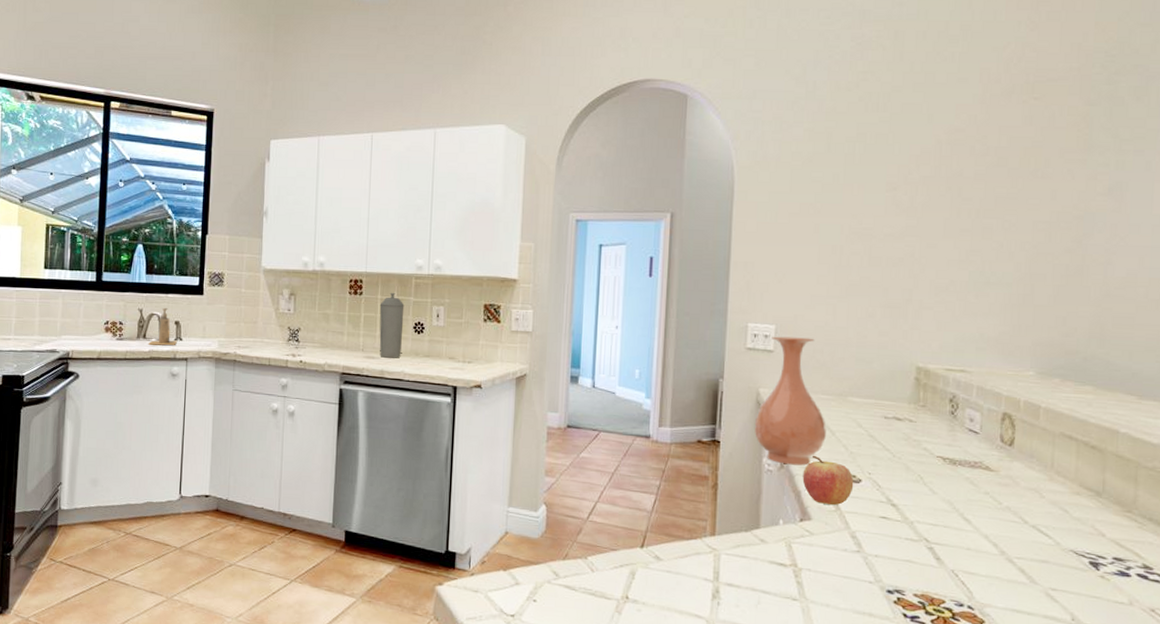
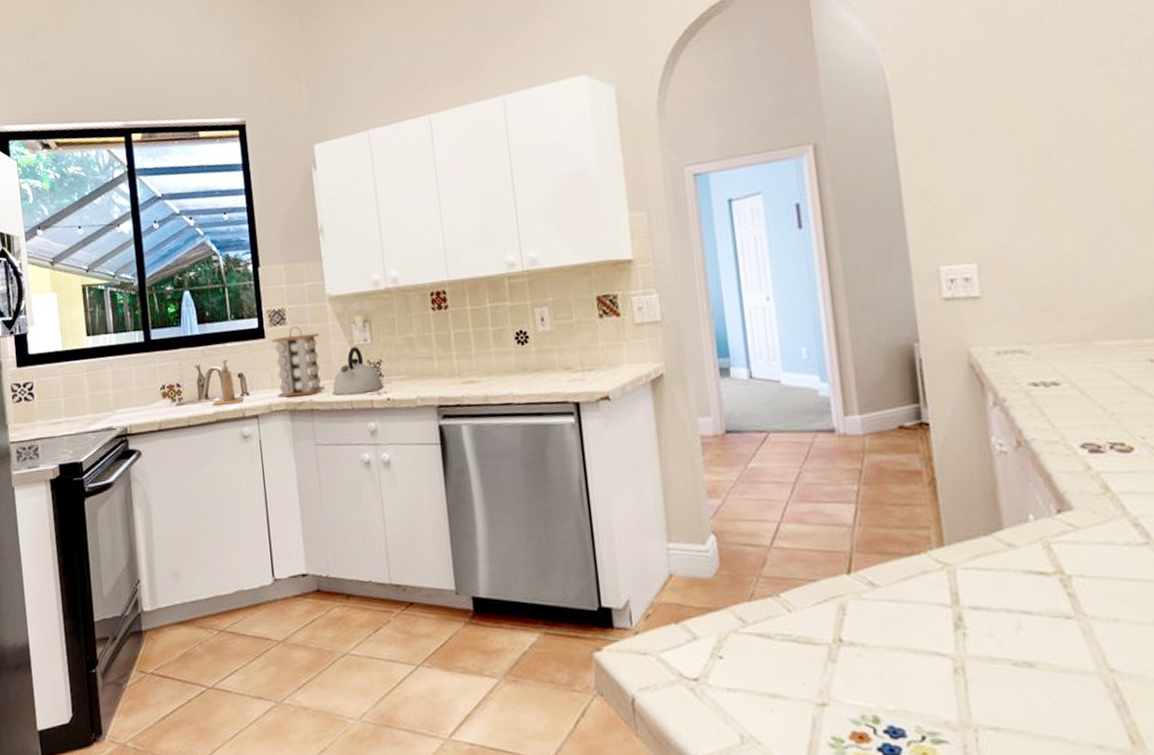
spice rack: none [207,288,251,349] -> present [272,325,325,398]
kettle: none [254,314,299,354] -> present [332,347,384,396]
canister: present [379,293,404,358] -> none [470,300,506,380]
vase: present [754,336,826,466] -> none [970,272,1073,442]
fruit: present [802,456,854,506] -> none [1049,425,1125,487]

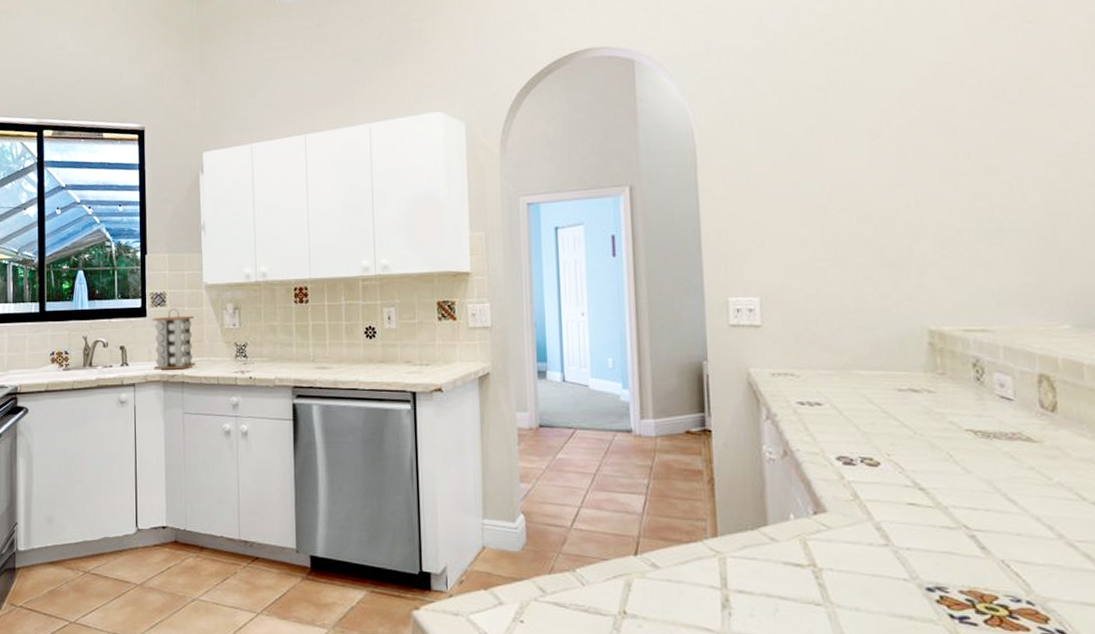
soap dispenser: present [211,359,245,406] -> none [94,333,124,373]
kettle: present [332,347,384,396] -> none [202,330,248,372]

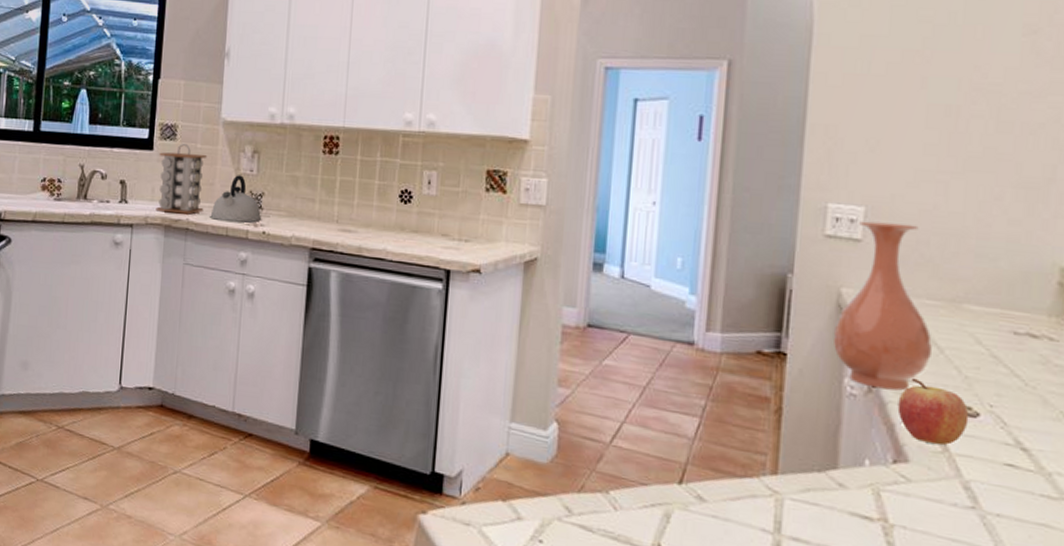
kettle: none [202,330,248,372] -> present [210,175,262,223]
vase: none [748,308,832,451] -> present [833,221,932,391]
fruit: none [810,440,872,494] -> present [897,379,969,445]

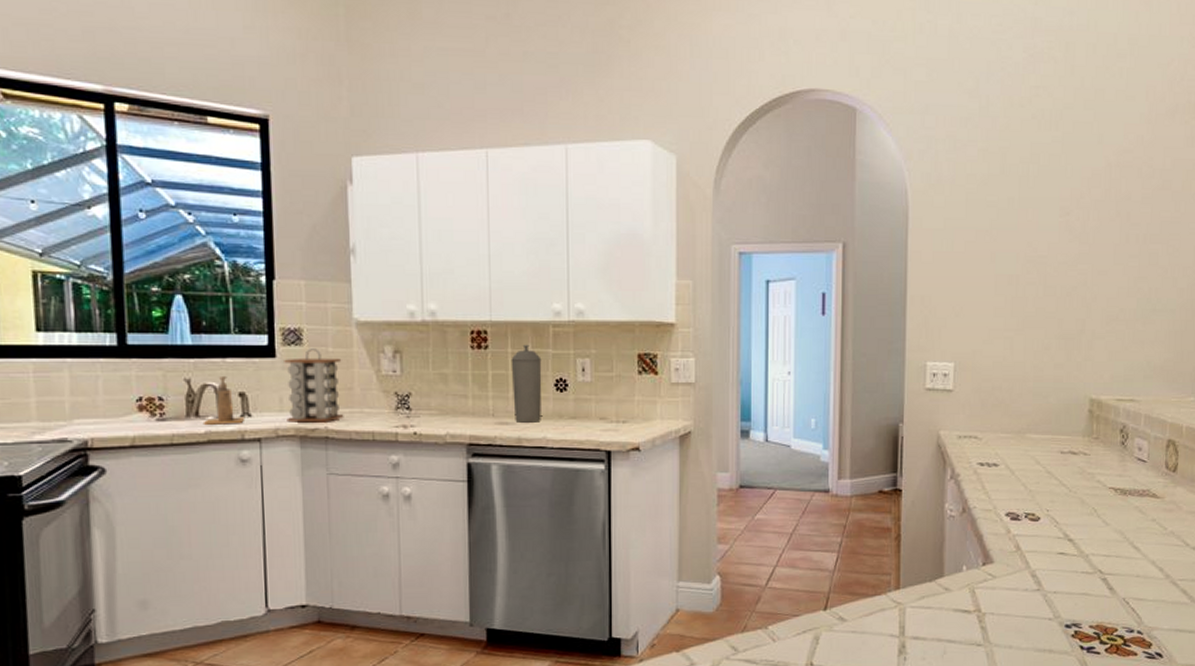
soap dispenser: none [89,163,123,209] -> present [202,375,245,425]
kettle: present [210,175,262,223] -> none [352,377,412,426]
canister: none [357,153,389,233] -> present [511,345,542,423]
vase: present [833,221,932,391] -> none [935,374,1006,509]
fruit: present [897,379,969,445] -> none [984,497,1033,547]

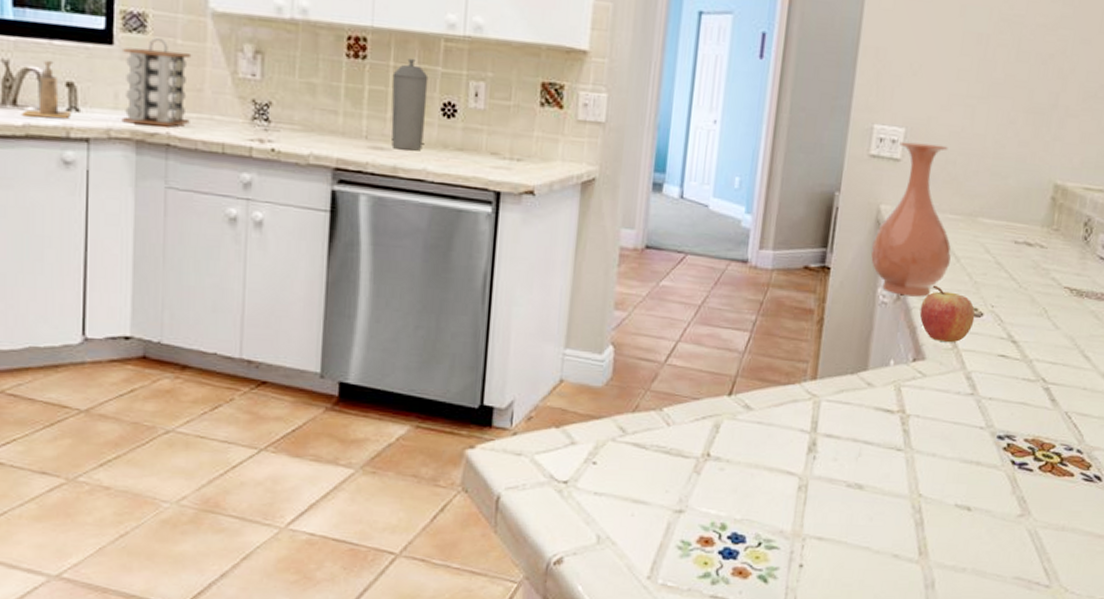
vase: none [935,374,1006,509] -> present [870,141,952,297]
fruit: none [984,497,1033,547] -> present [919,286,975,343]

